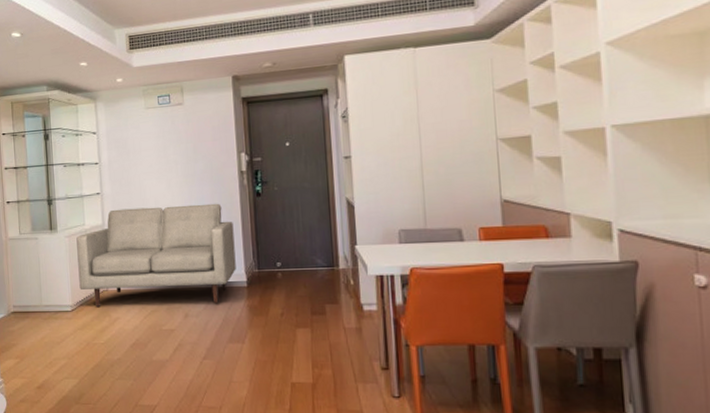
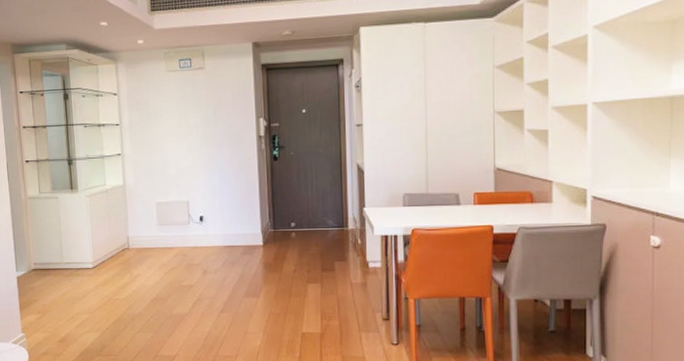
sofa: present [76,203,236,308] -> none [97,166,253,265]

